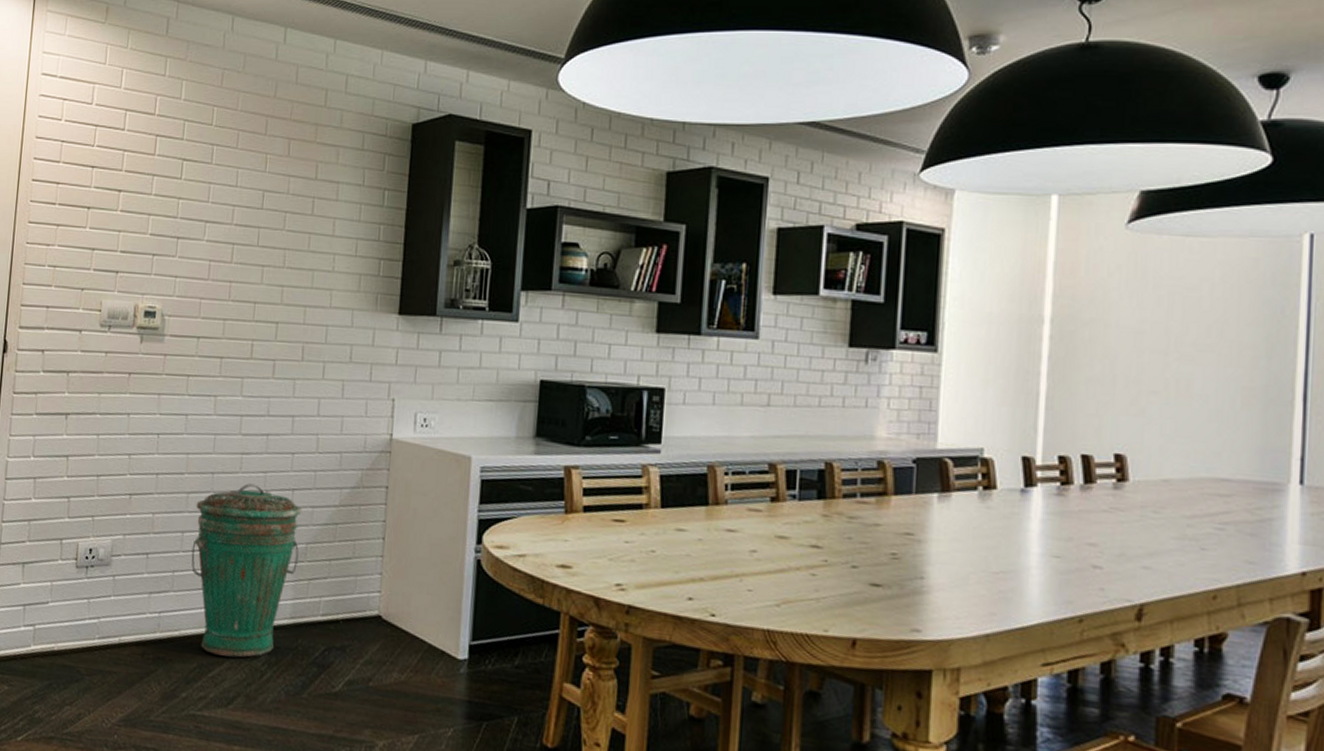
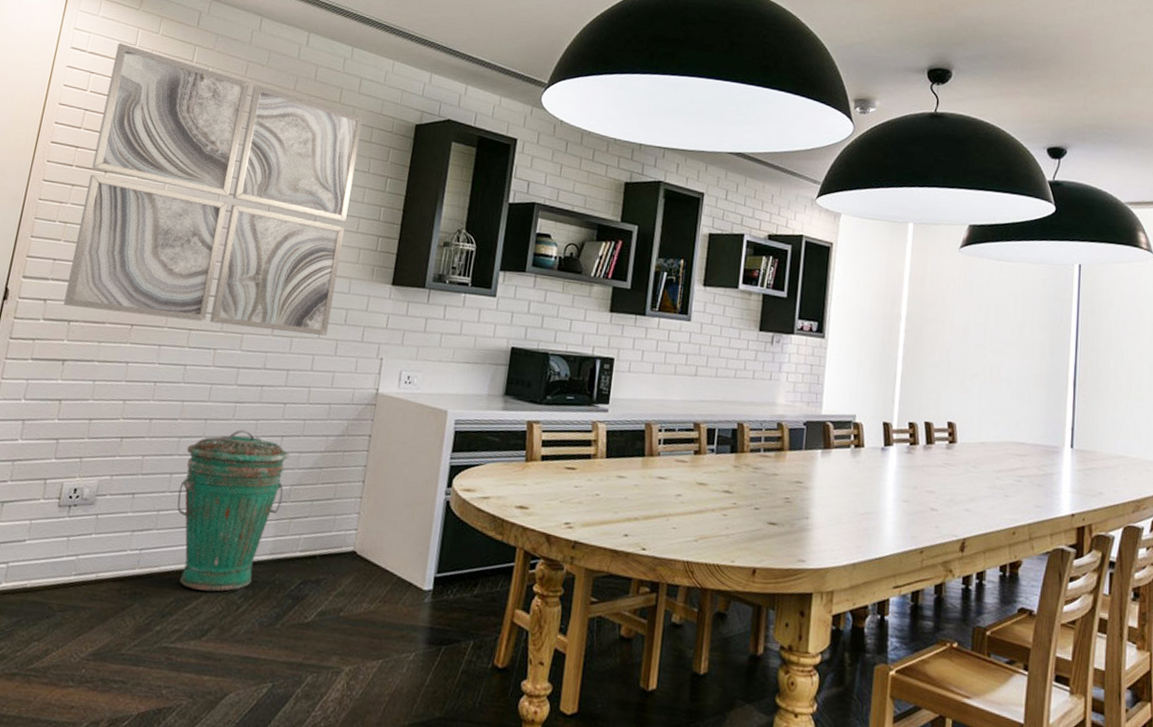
wall art: none [61,63,353,376] -> present [63,42,364,336]

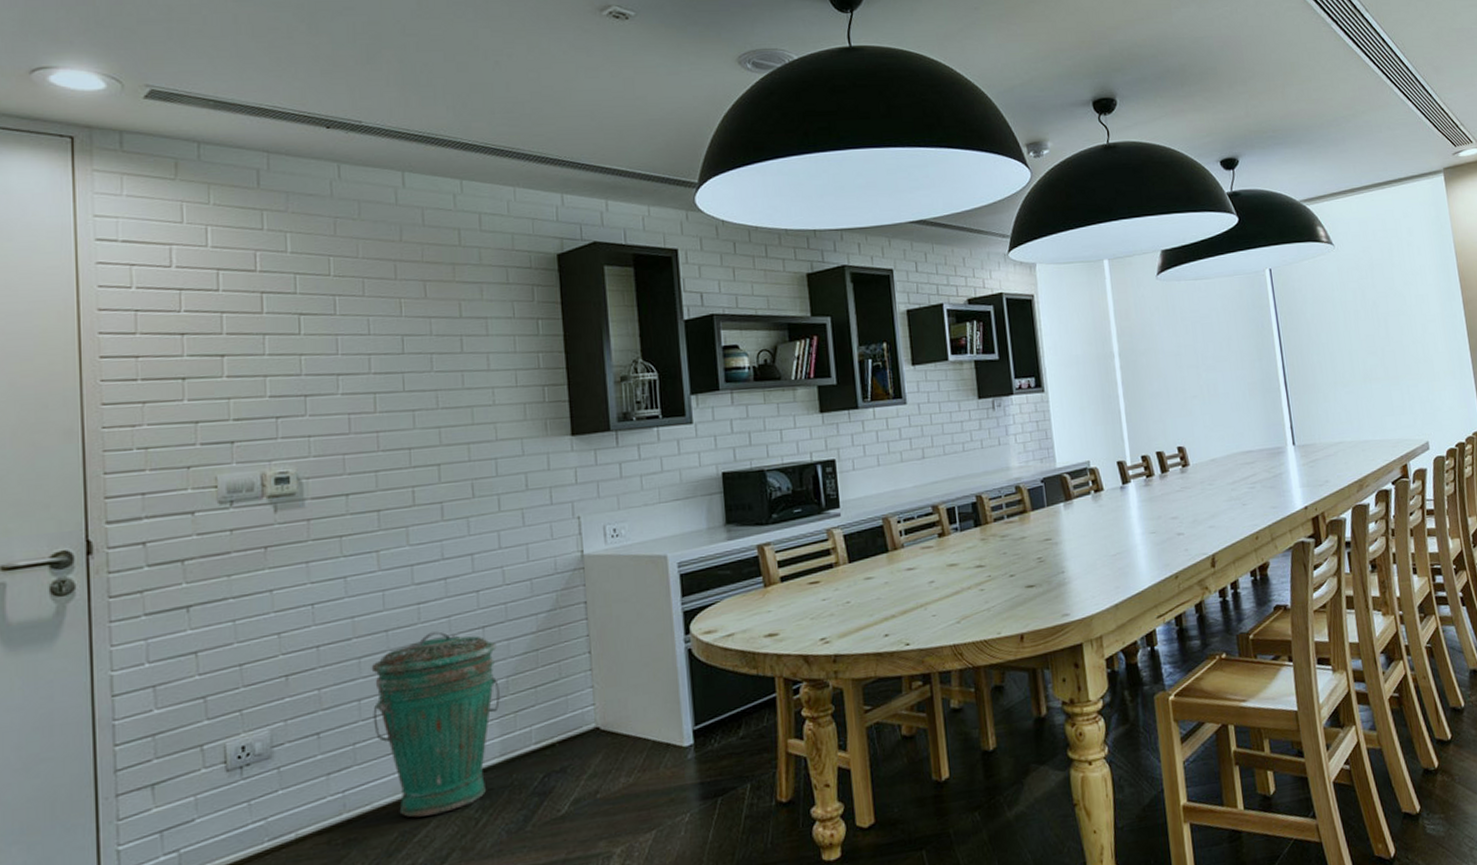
wall art: present [63,42,364,336] -> none [159,223,509,544]

